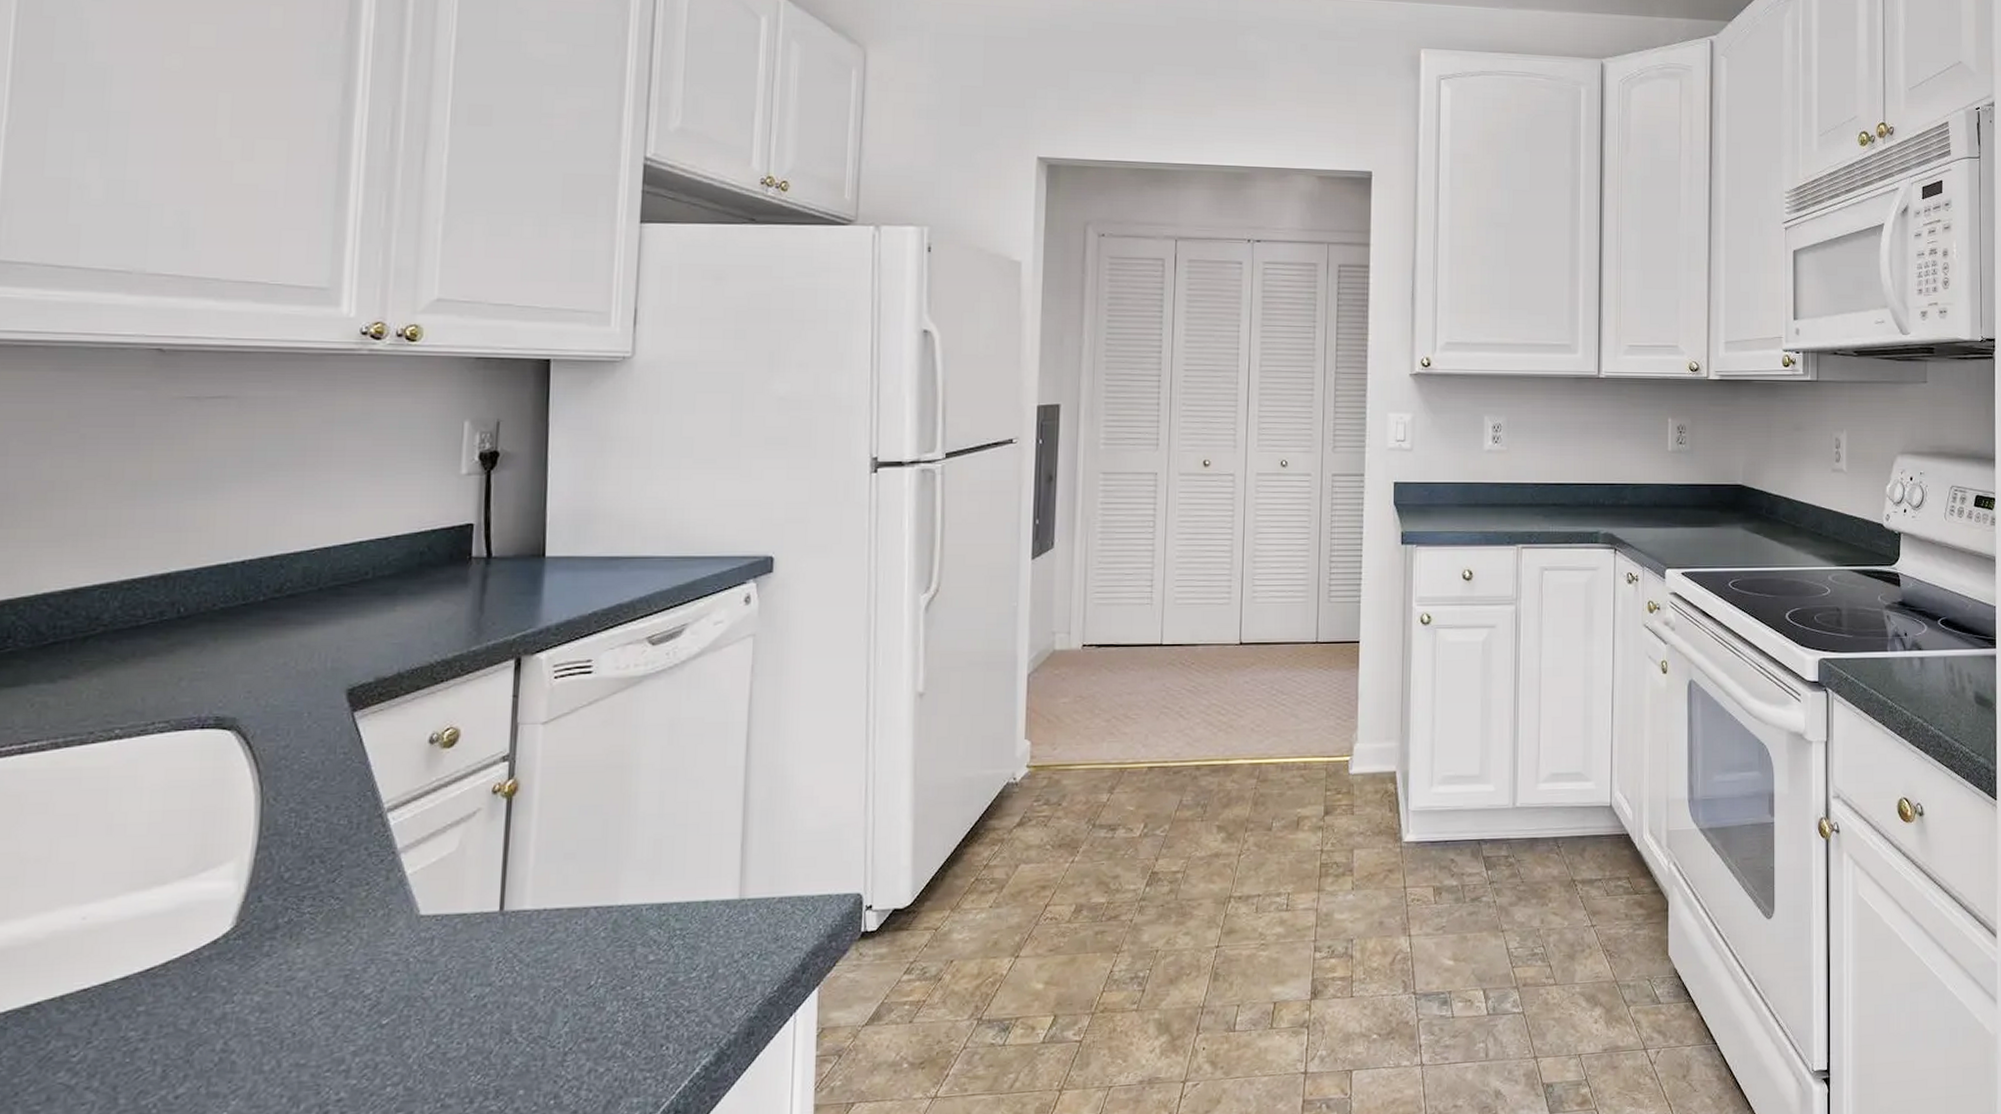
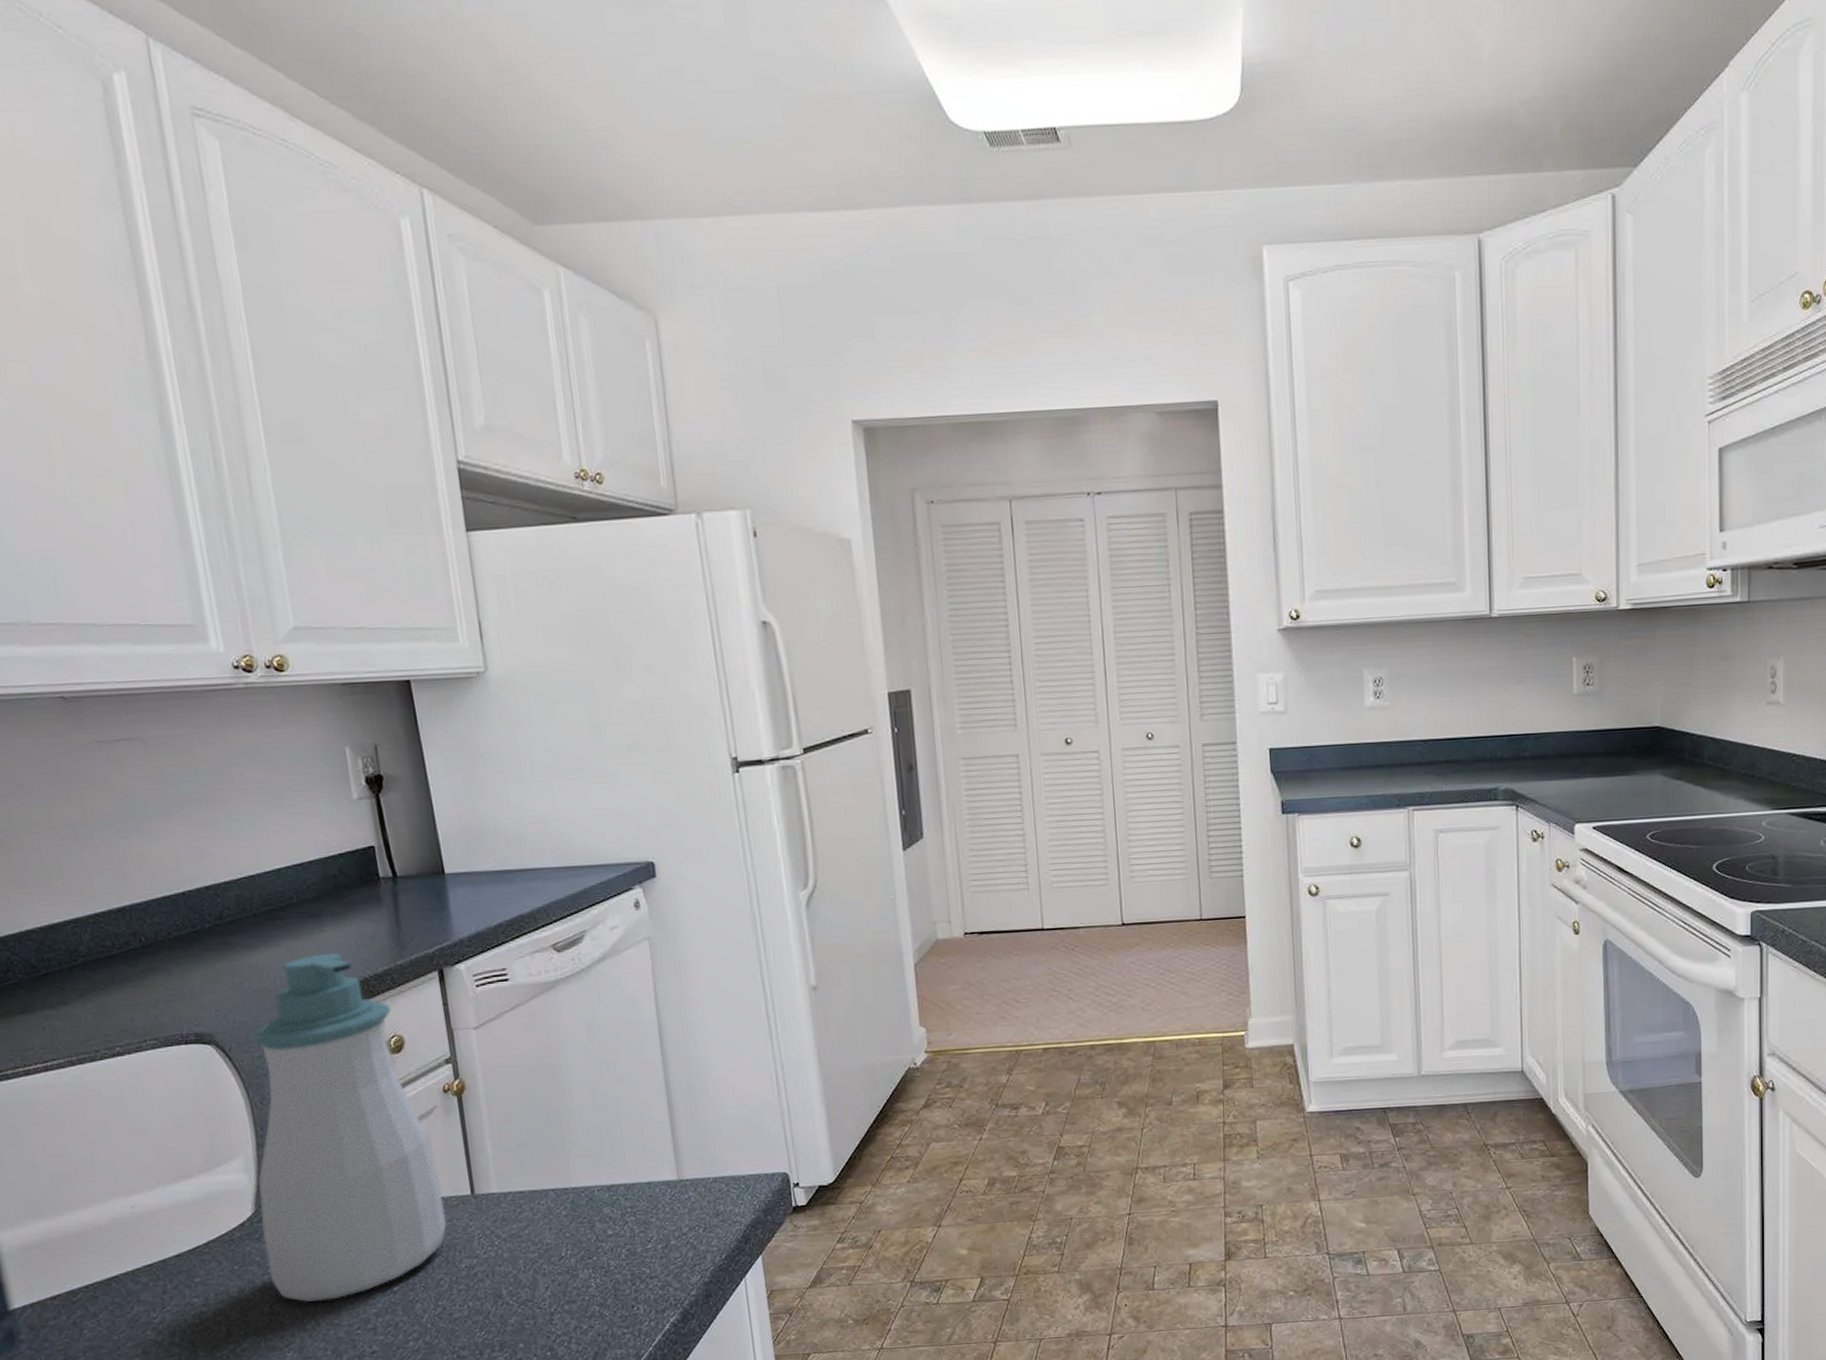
soap bottle: none [233,634,467,1038] -> present [252,952,448,1303]

